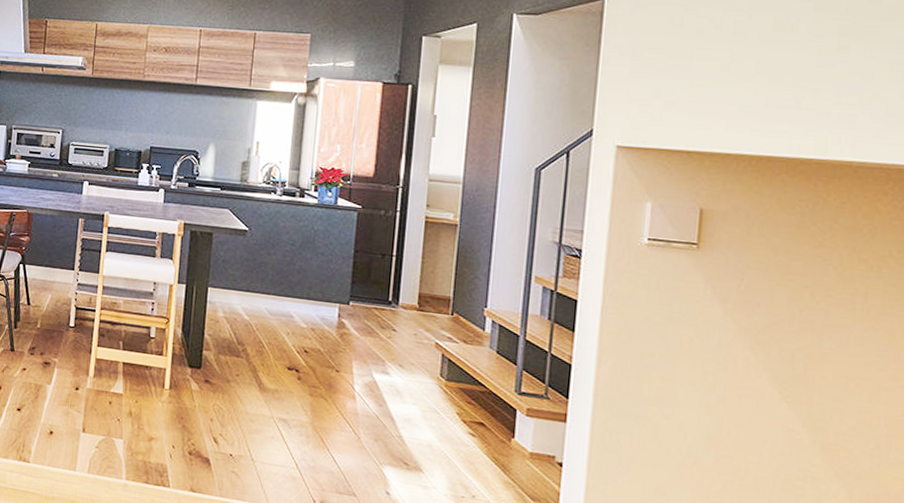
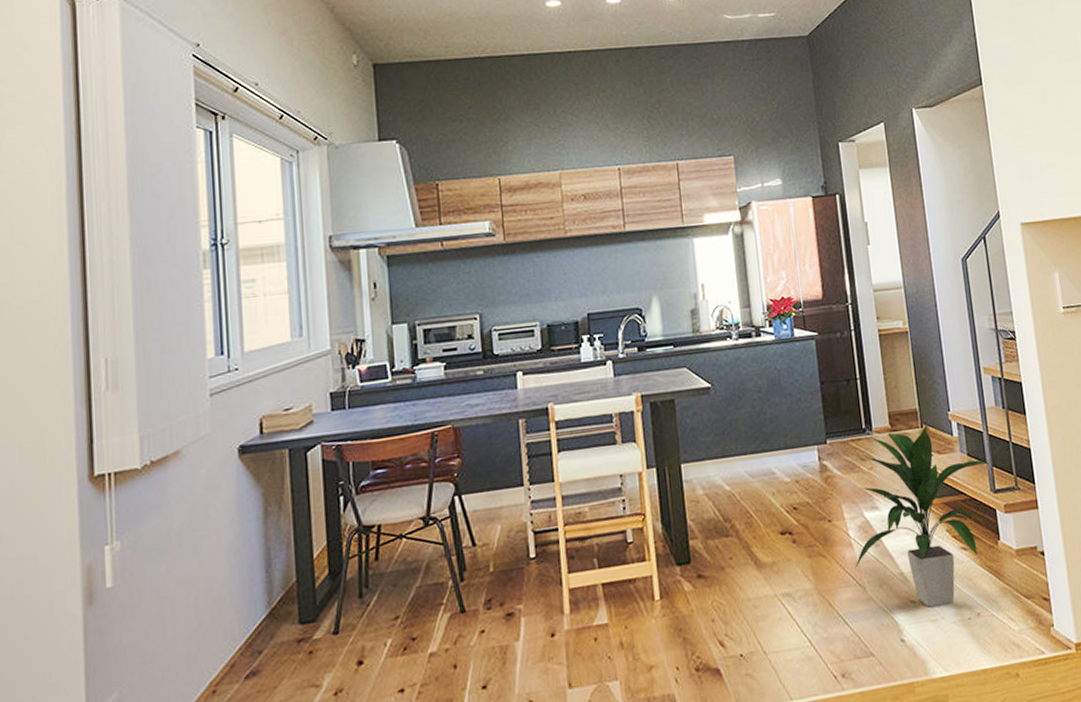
indoor plant: none [352,308,524,478] -> present [854,423,993,607]

